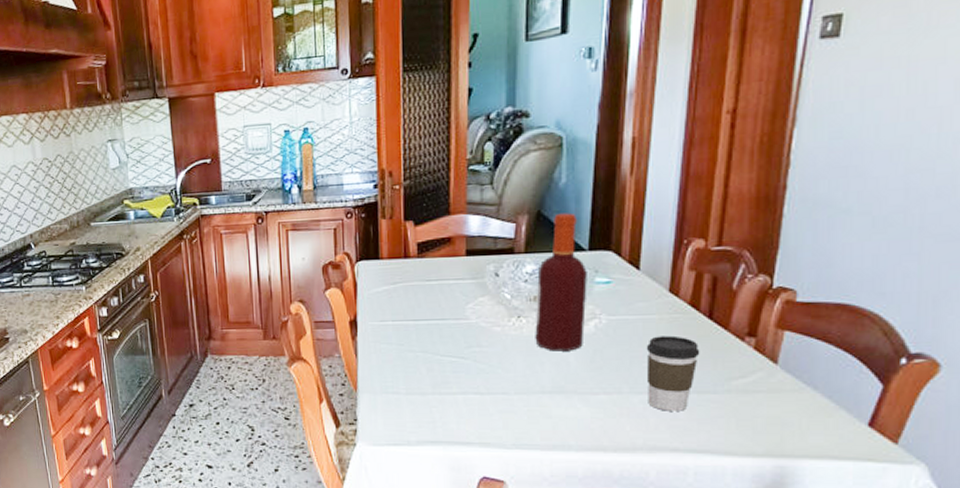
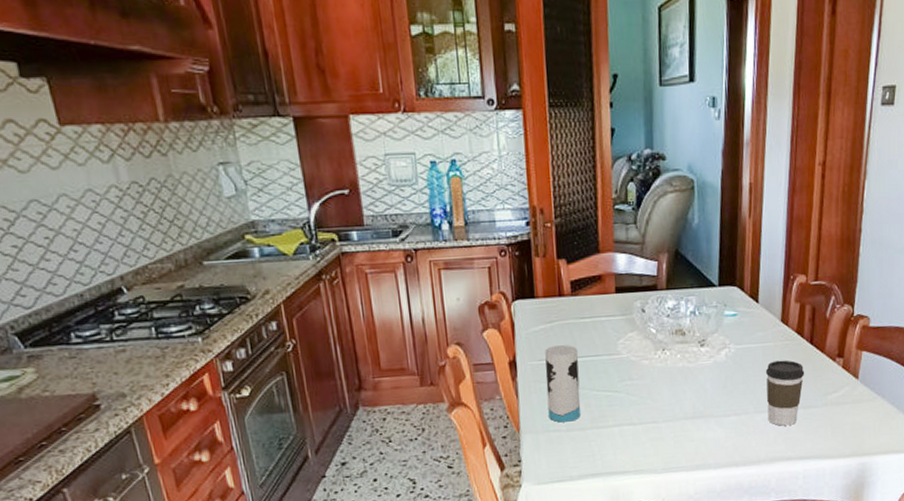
cup: none [386,307,423,385] -> present [545,345,581,423]
bottle: present [535,213,587,351] -> none [677,251,719,380]

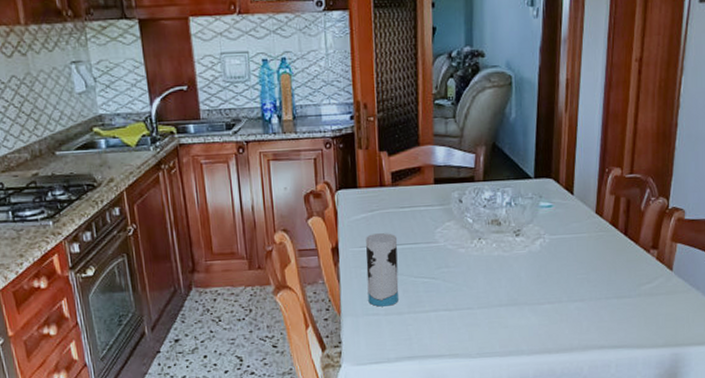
coffee cup: present [765,360,805,426] -> none [579,250,619,315]

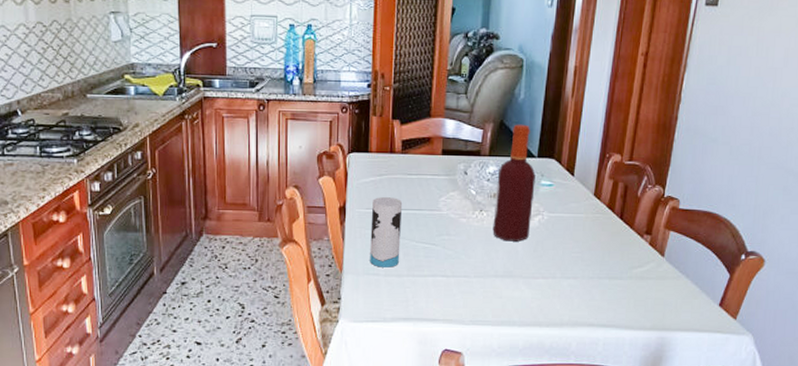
bottle: none [493,145,534,269] -> present [493,124,536,242]

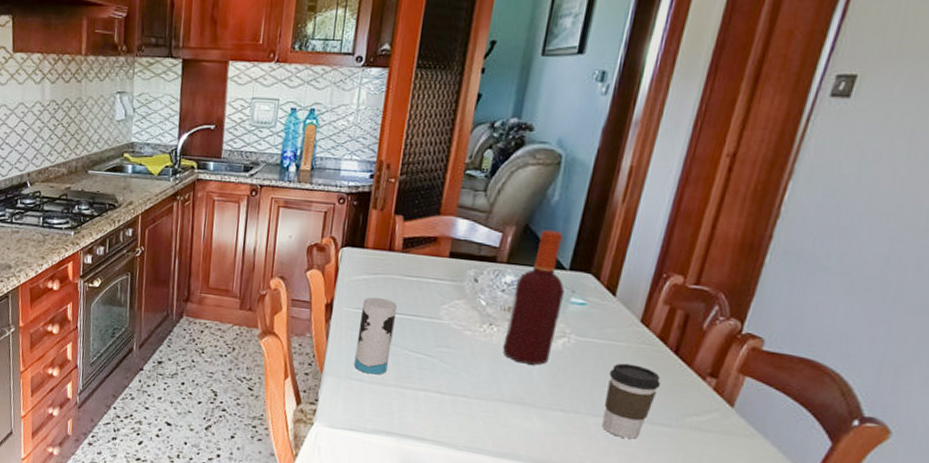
coffee cup: none [574,231,613,293] -> present [602,363,661,439]

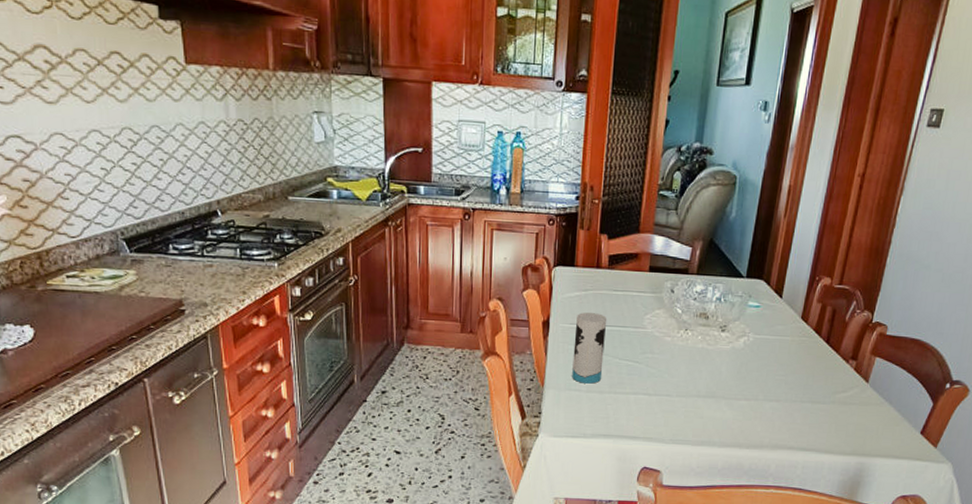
bottle: present [502,229,564,365] -> none [697,243,743,362]
coffee cup: present [602,363,661,439] -> none [776,354,818,417]

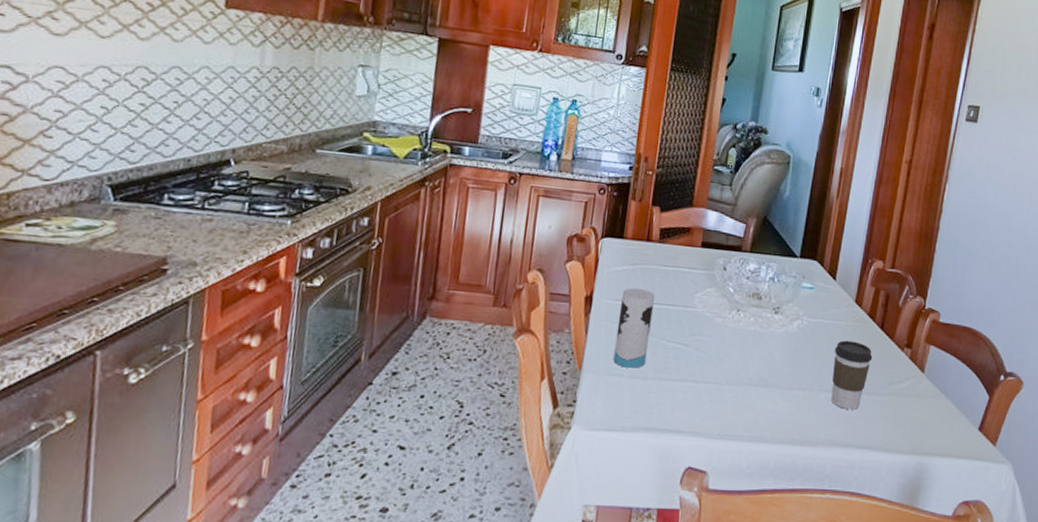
coffee cup: none [776,354,818,417] -> present [831,340,873,410]

